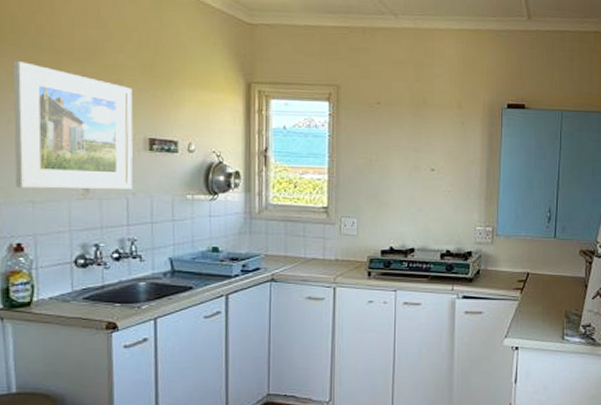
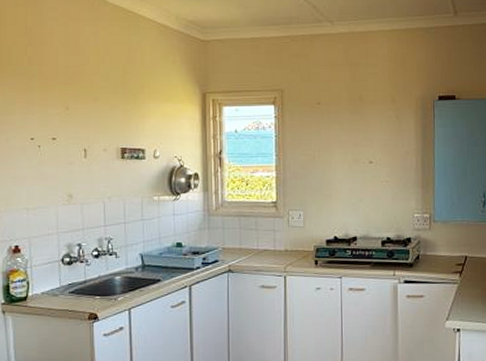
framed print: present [13,61,133,190] -> none [10,88,108,197]

